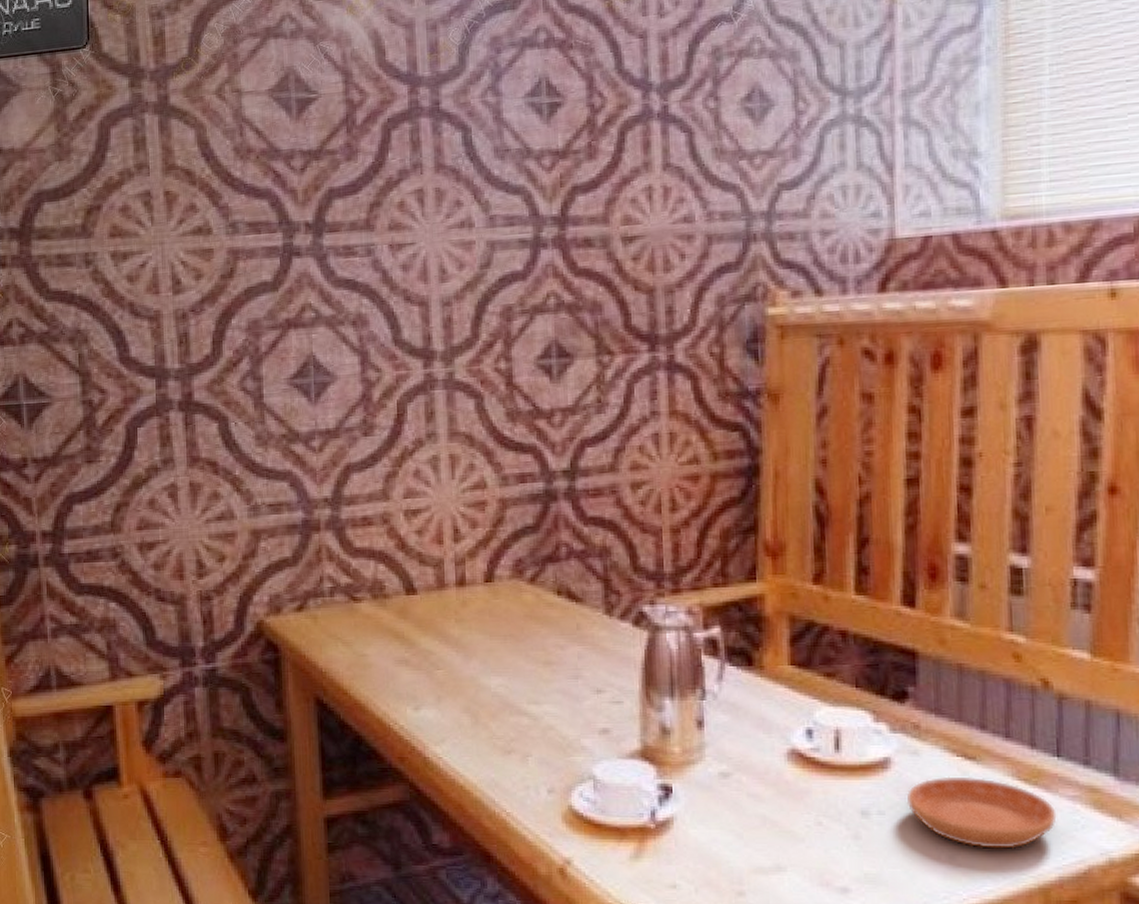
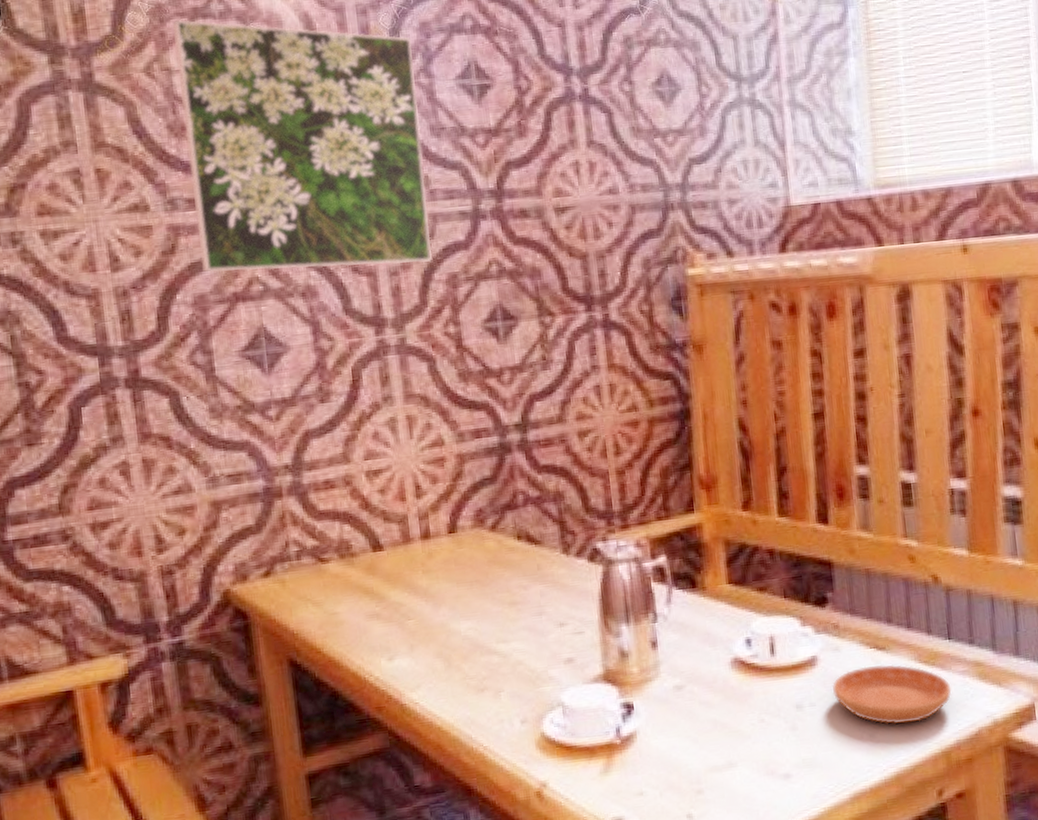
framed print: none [245,39,488,298] -> present [172,19,432,273]

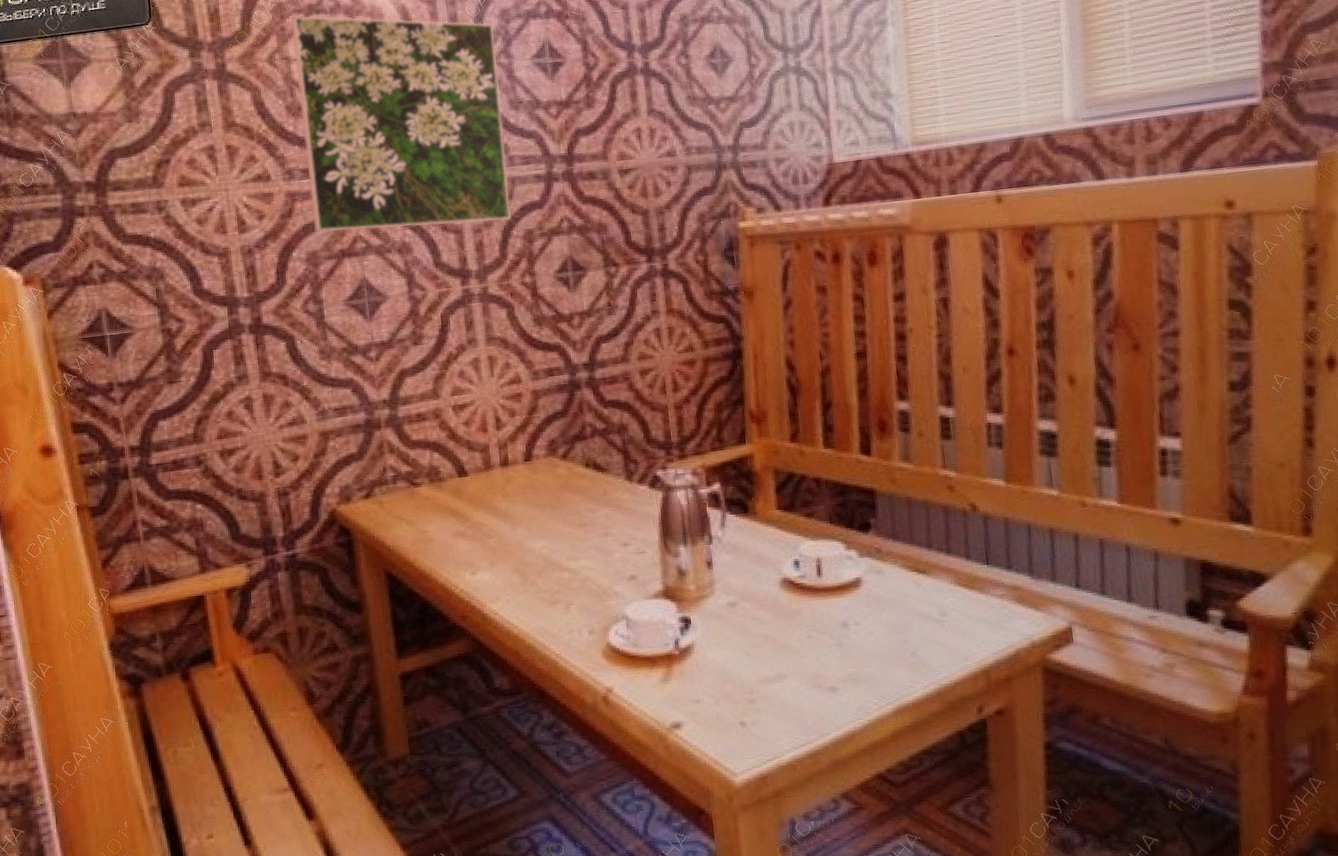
saucer: present [831,664,952,725] -> none [875,587,991,644]

